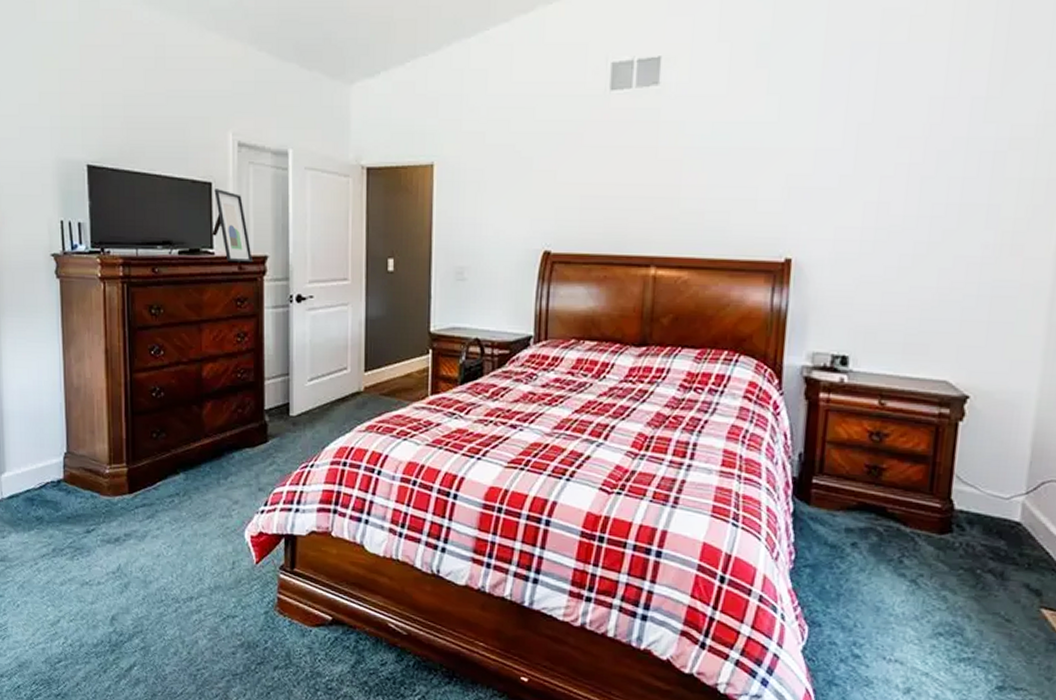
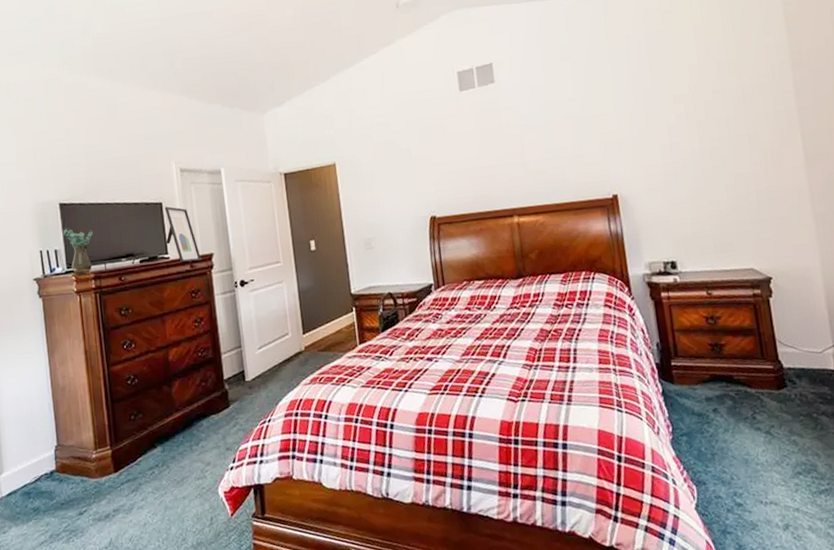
vase: none [88,194,126,260] -> present [62,226,94,276]

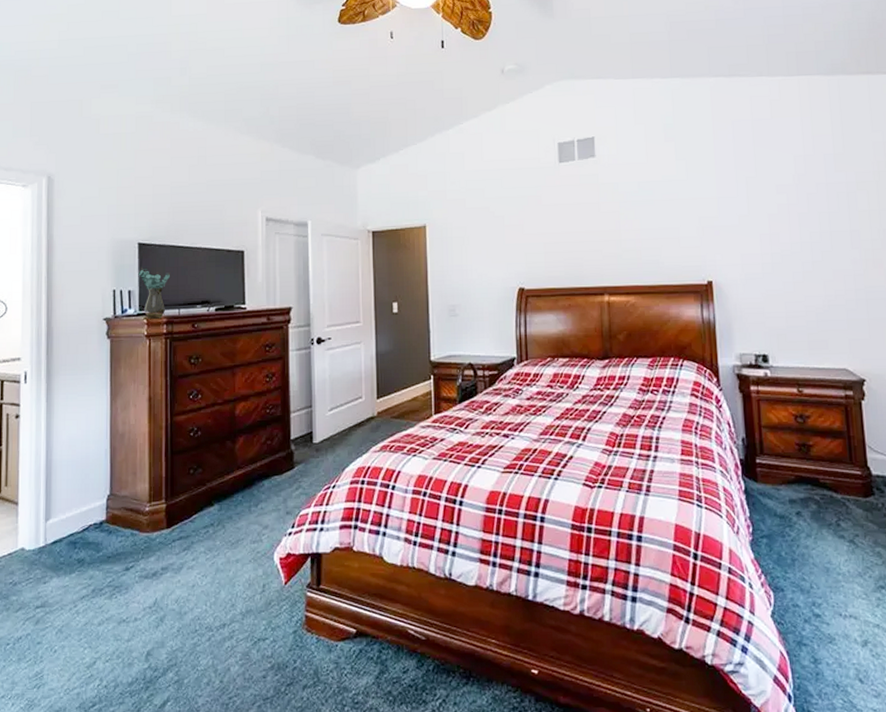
picture frame: present [165,206,201,263] -> none [244,255,279,315]

